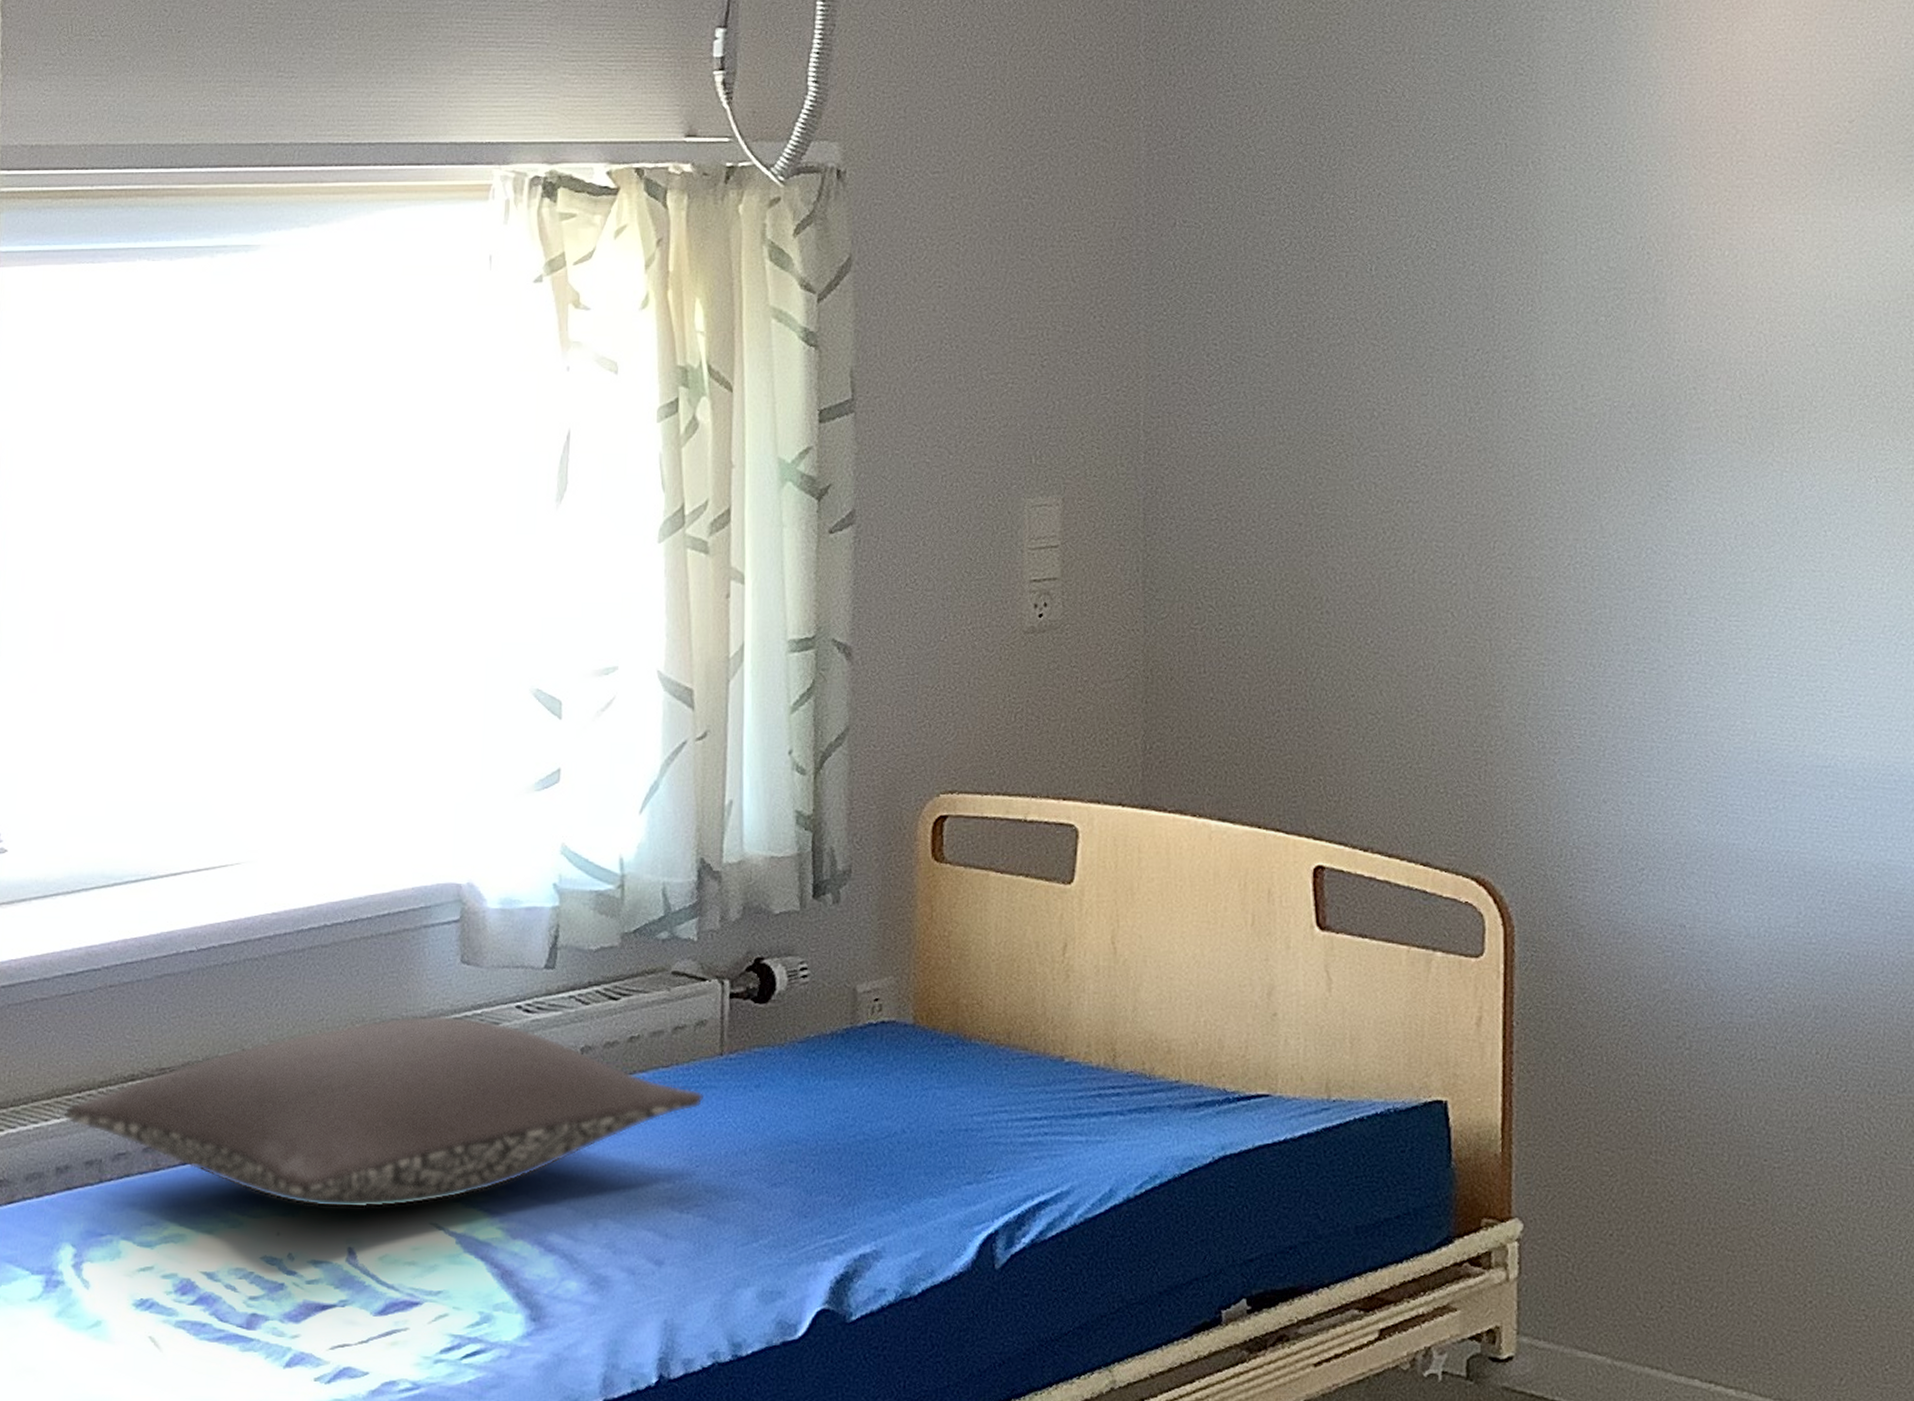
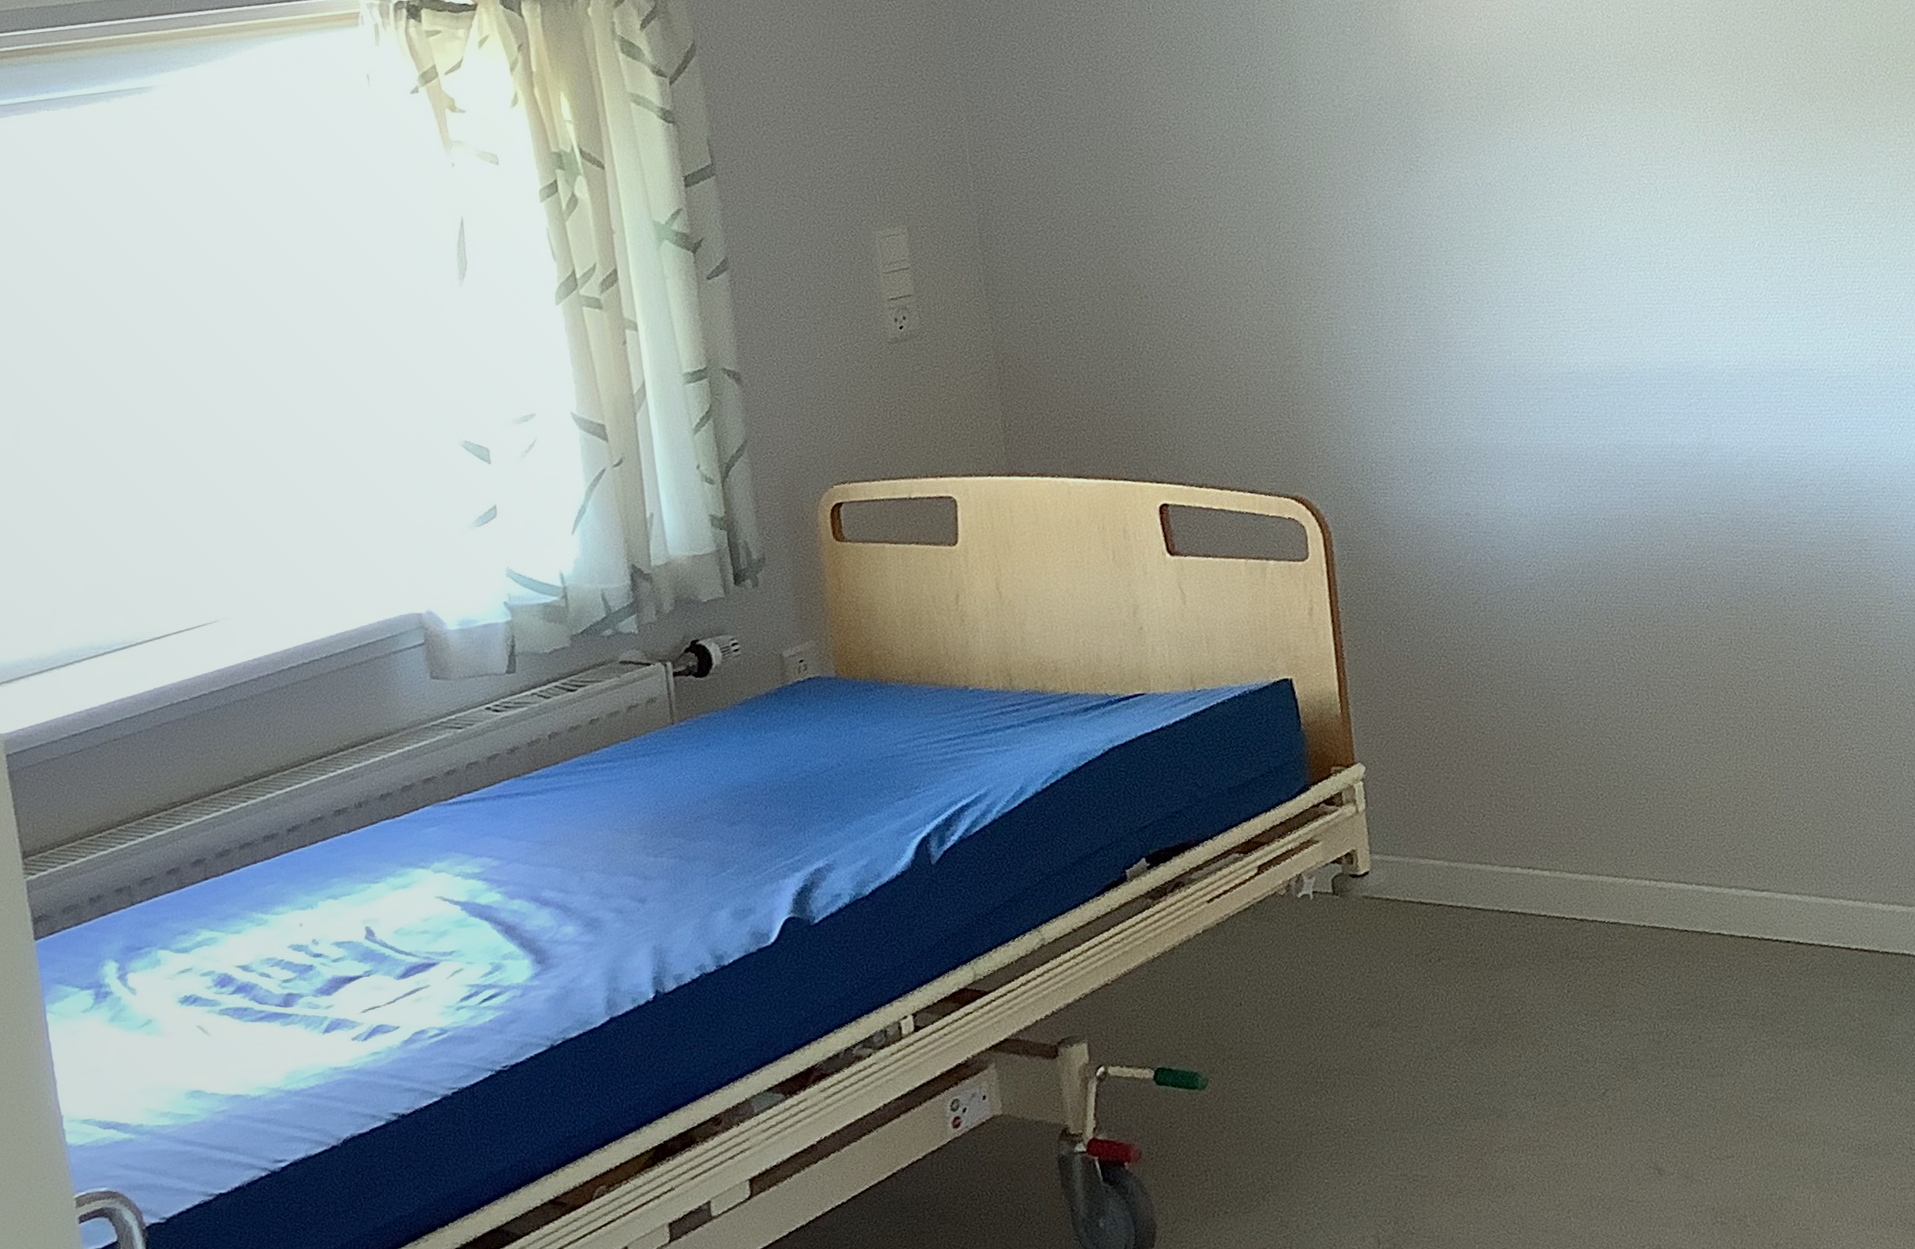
pillow: present [63,1015,705,1209] -> none [88,723,663,898]

